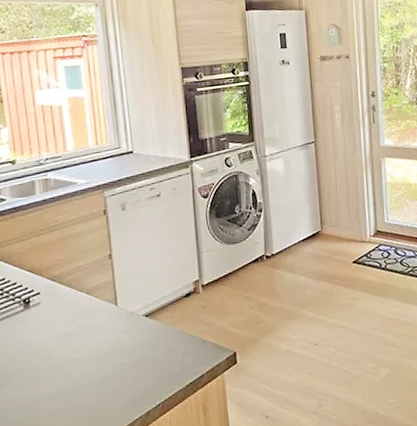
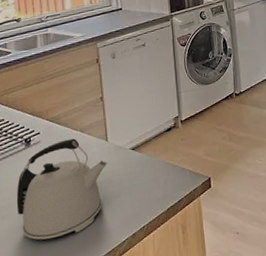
kettle: none [14,301,117,414] -> present [16,138,107,240]

